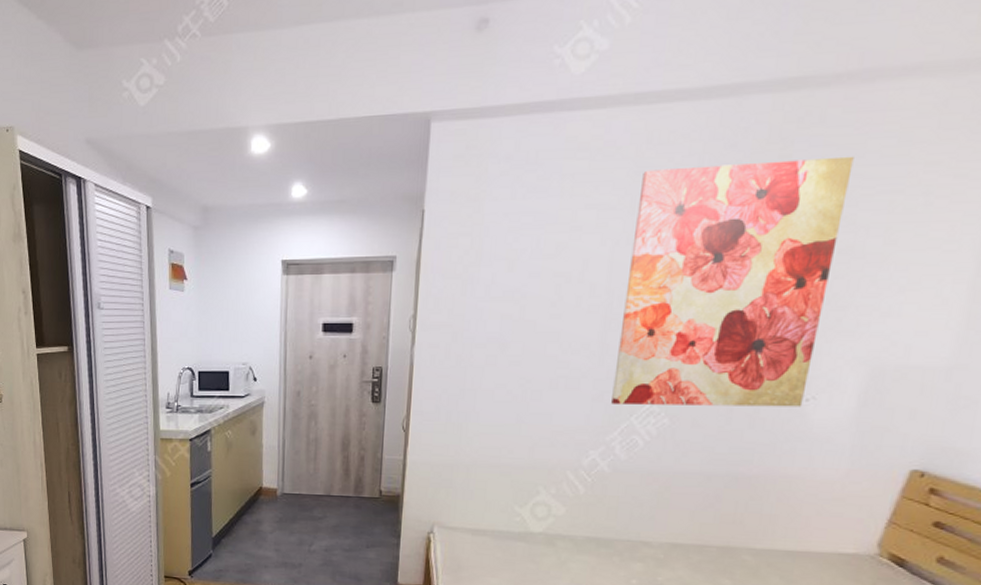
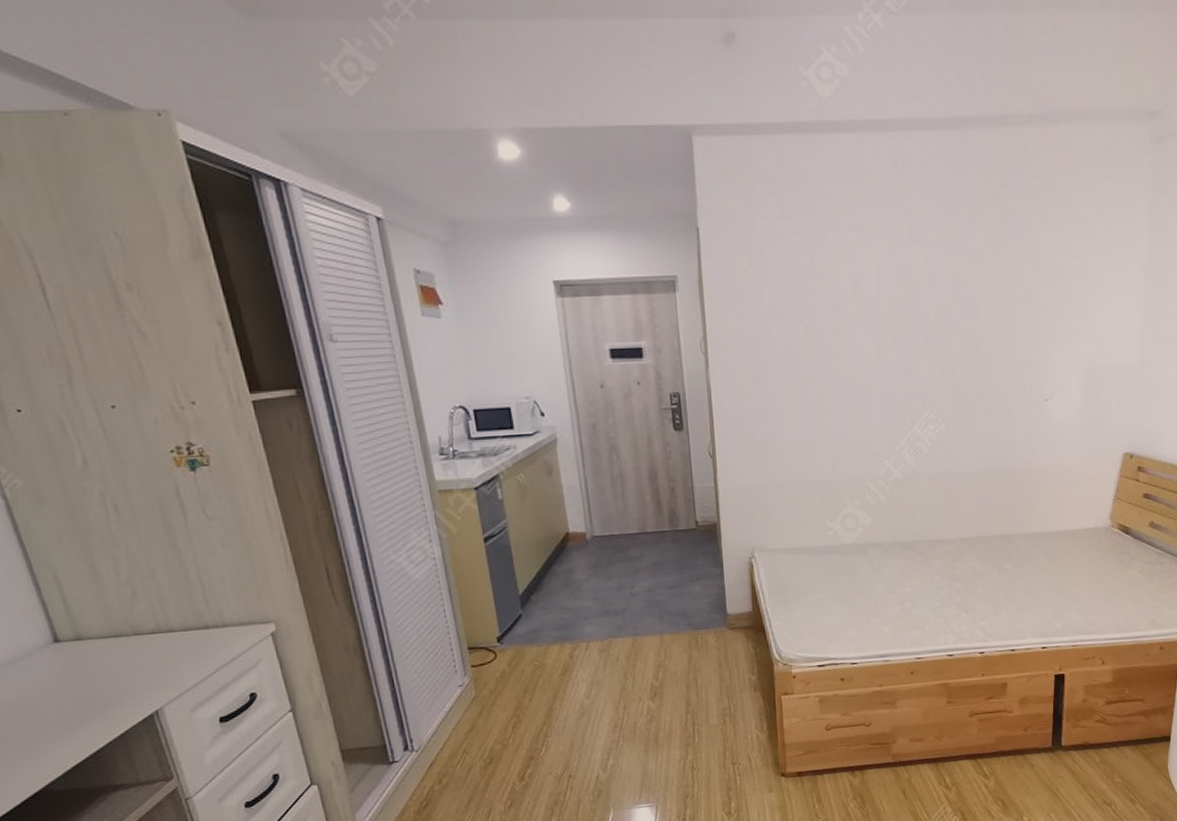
wall art: present [611,156,854,407] -> none [893,187,1053,415]

